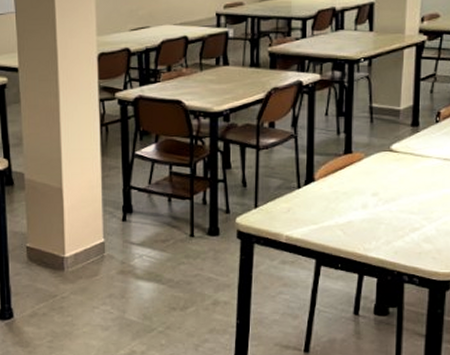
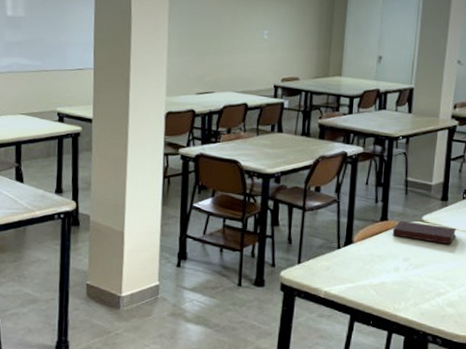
notebook: none [358,152,431,175] -> present [392,220,457,245]

